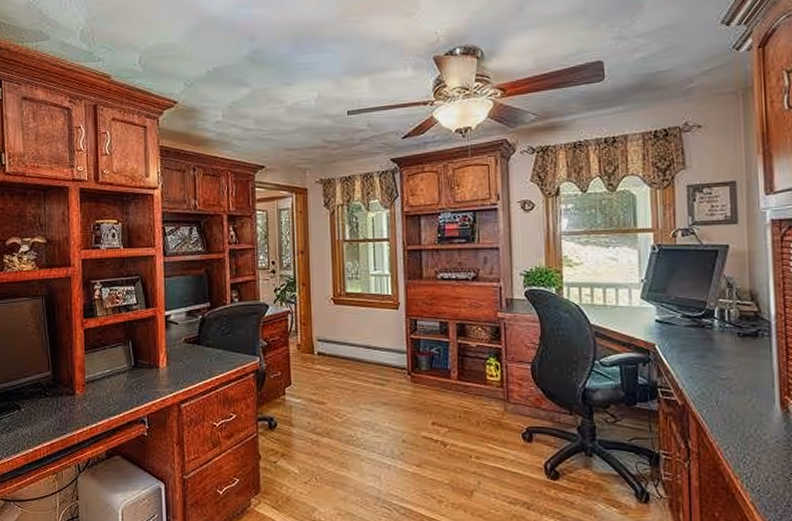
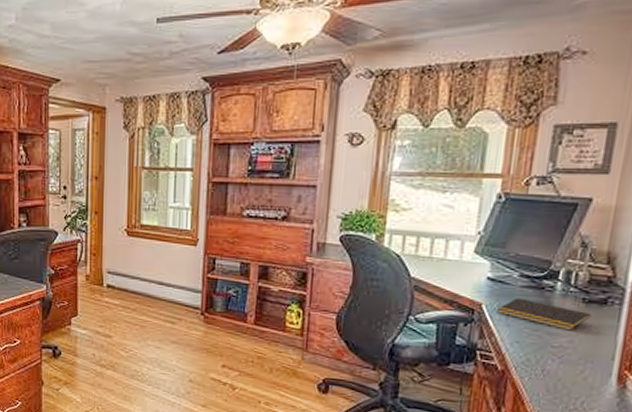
notepad: none [669,336,748,363] -> present [497,297,592,331]

